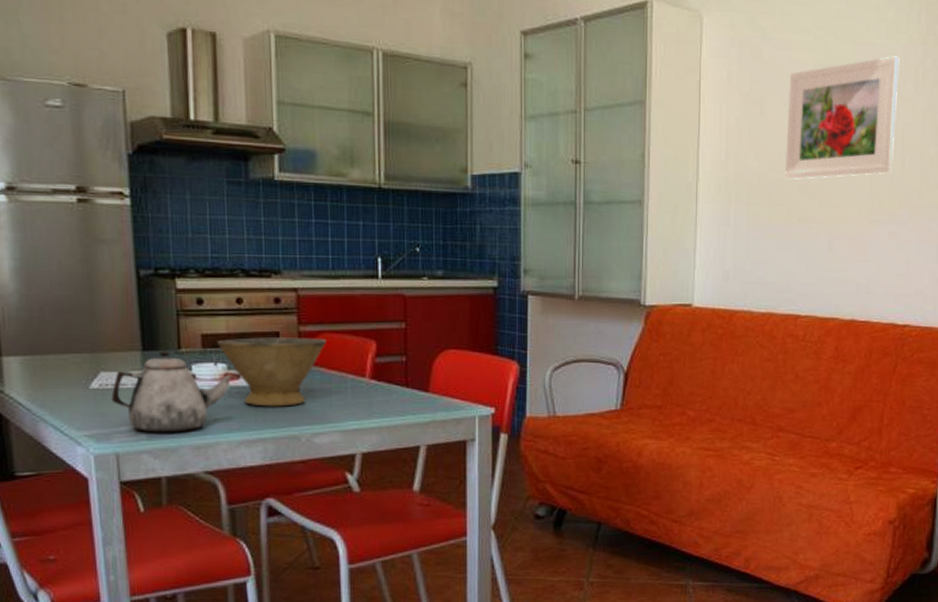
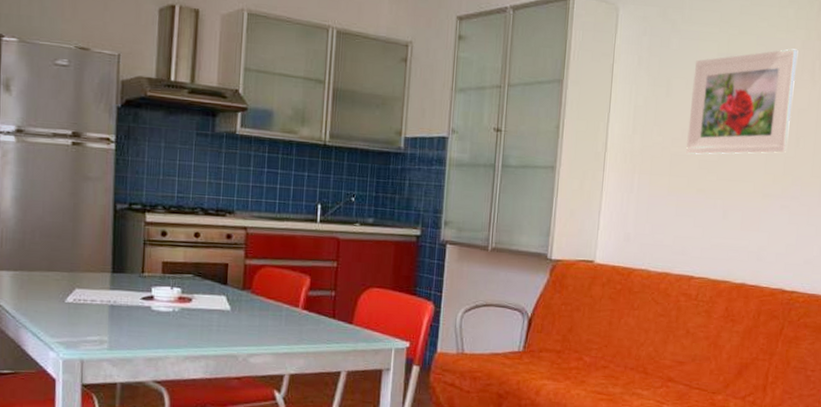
teapot: present [111,351,234,433] -> none [82,274,186,345]
bowl: present [216,337,326,407] -> none [174,267,268,329]

